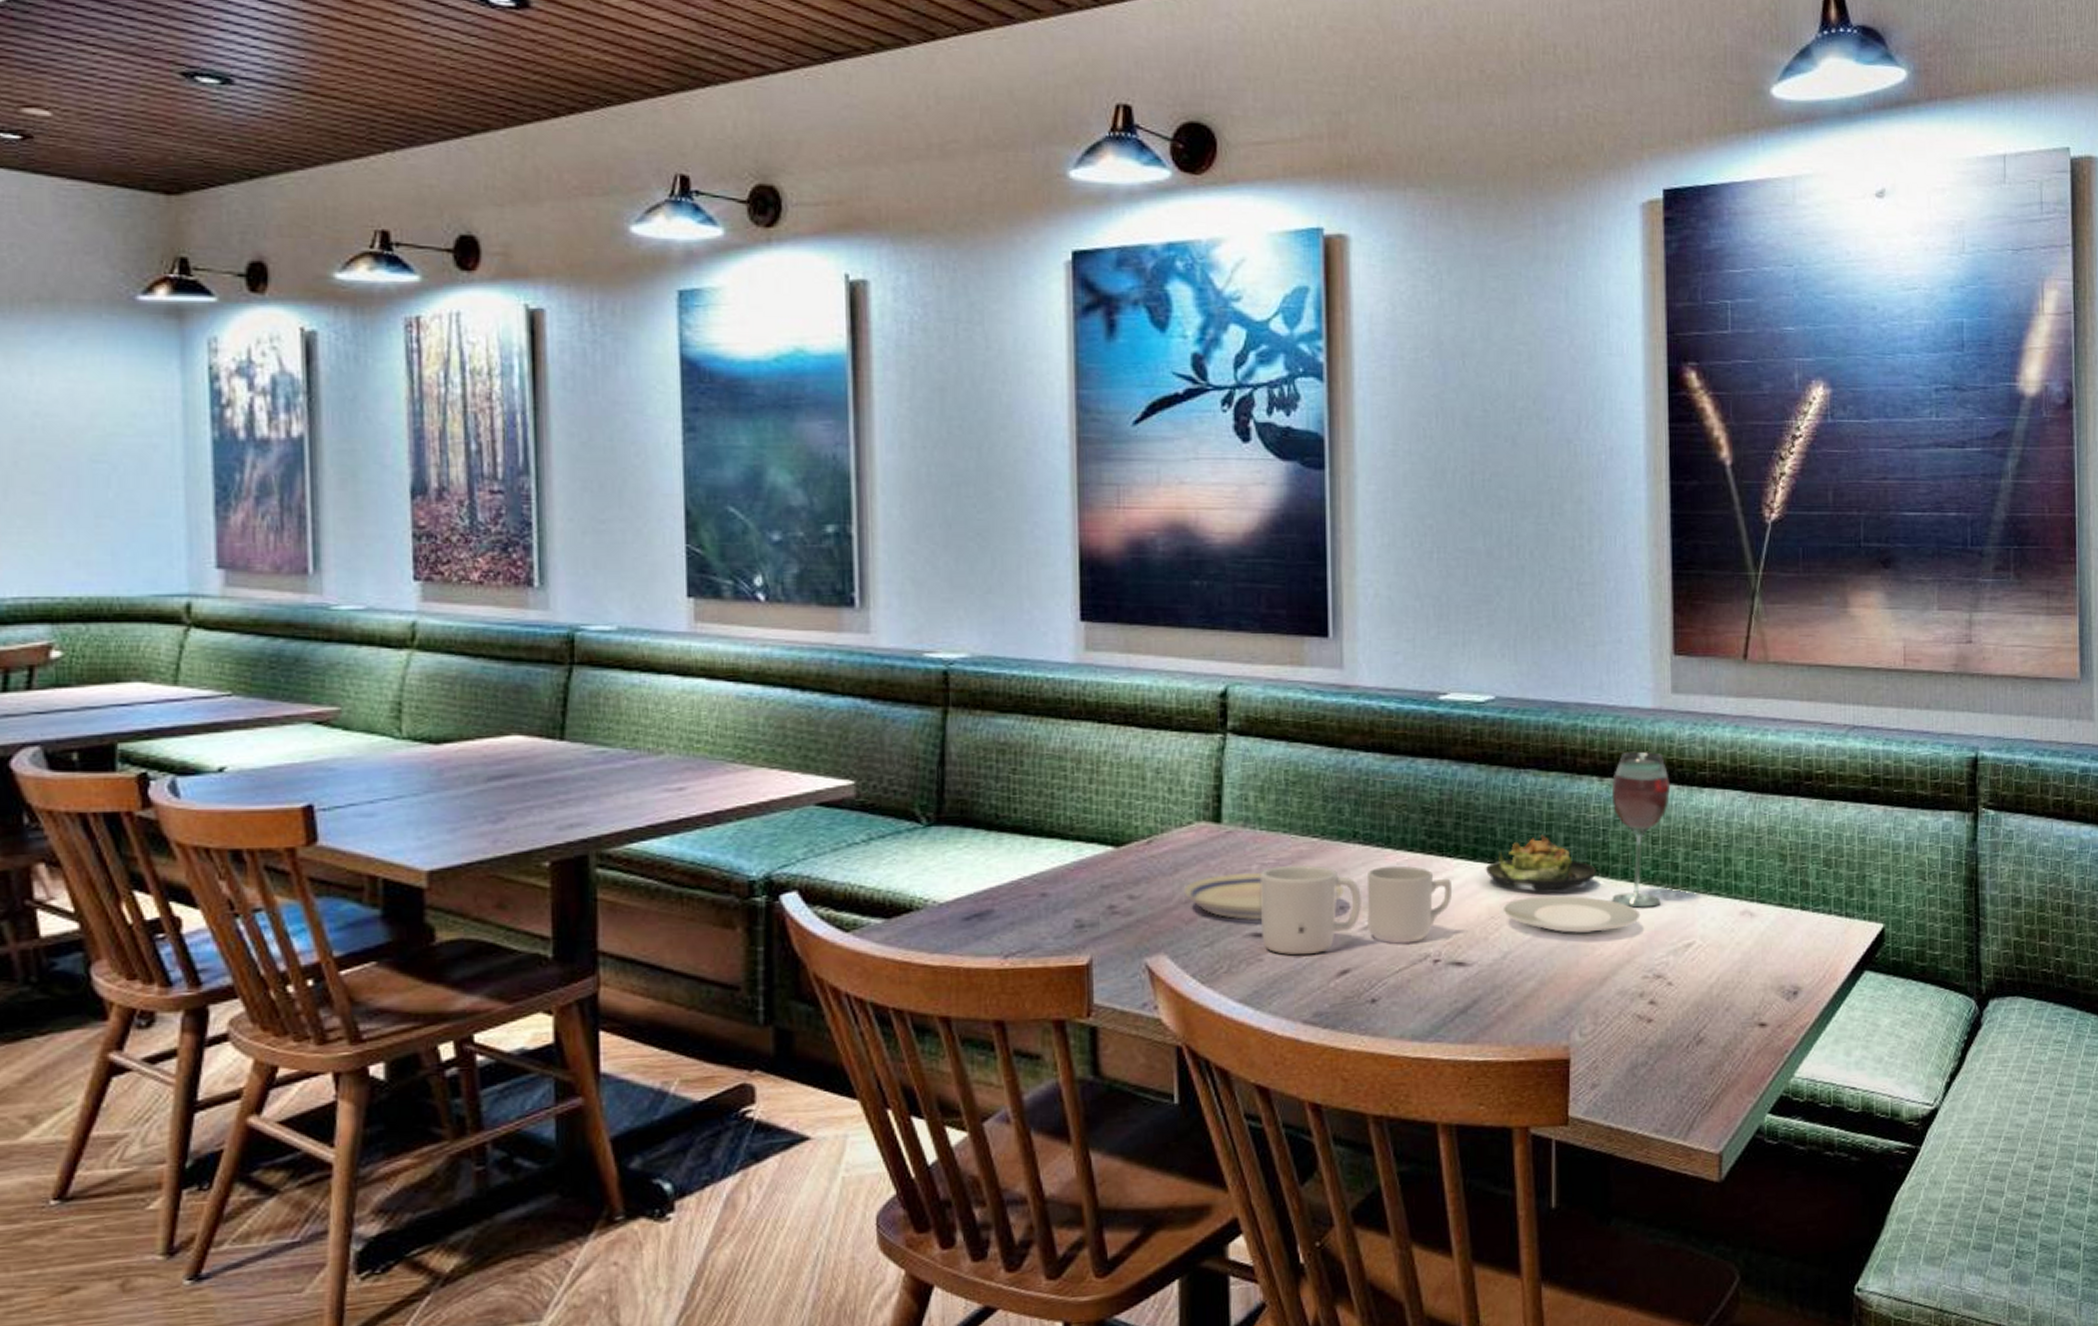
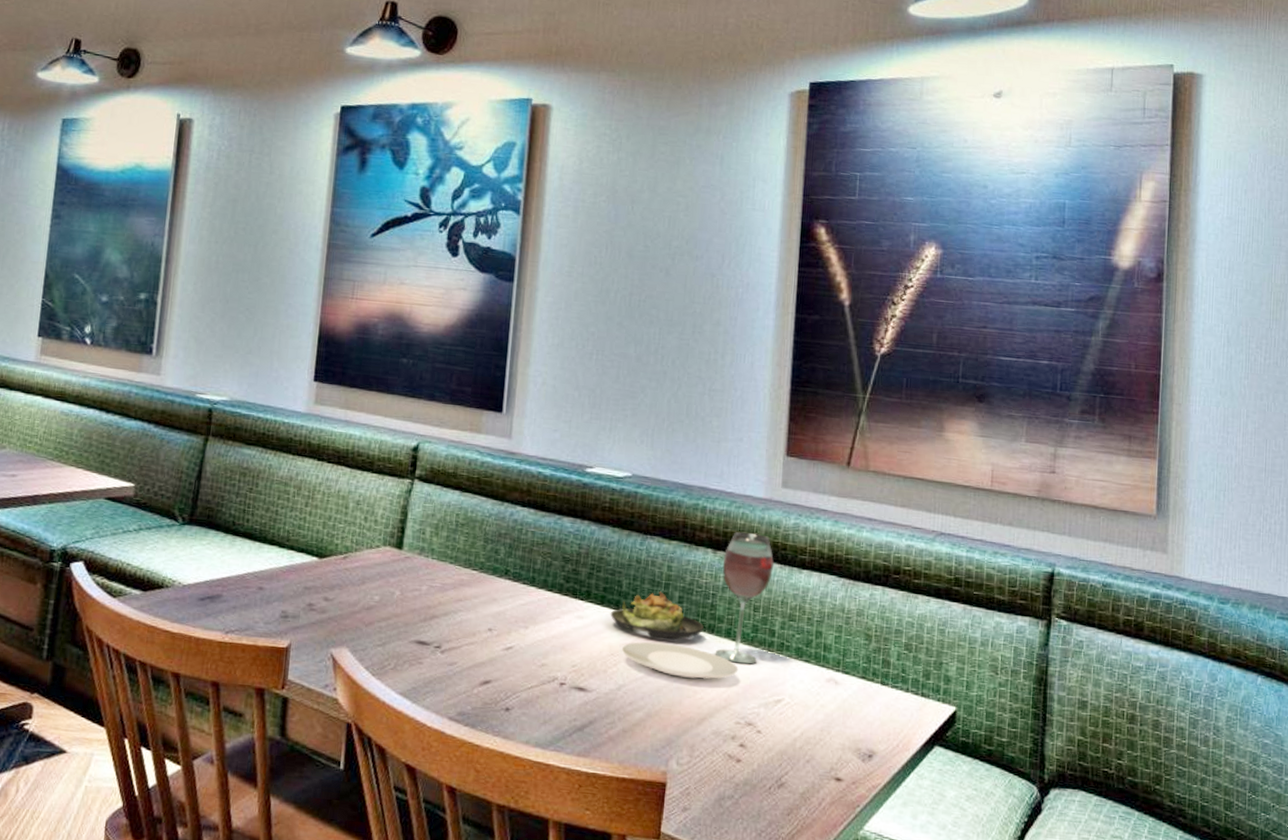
plate: present [1184,873,1345,920] -> none [367,590,494,631]
mug: present [1261,865,1361,956] -> none [423,589,507,664]
mug: present [1366,865,1453,943] -> none [509,601,582,666]

